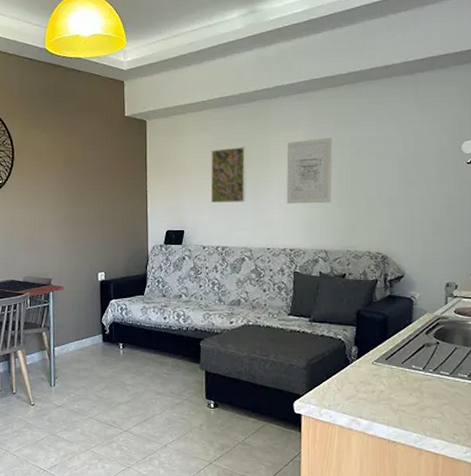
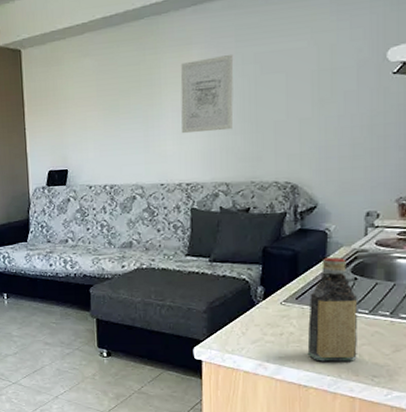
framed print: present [210,147,247,203] -> none [94,72,136,137]
bottle: none [396,322,440,420] -> present [307,257,358,362]

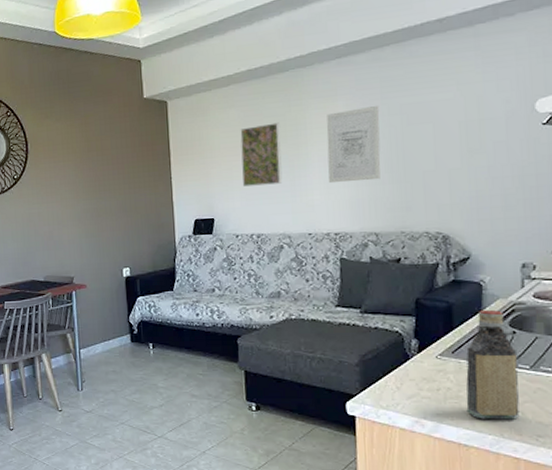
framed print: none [94,72,136,137] -> present [240,122,283,187]

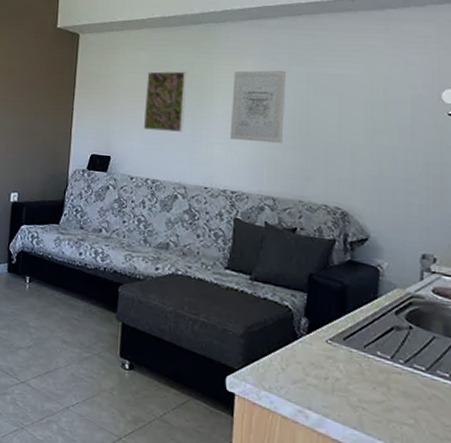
bottle: present [466,309,520,420] -> none [355,297,414,427]

